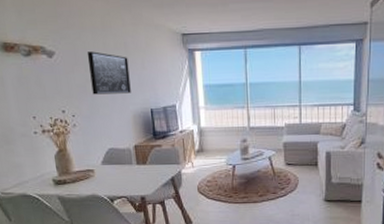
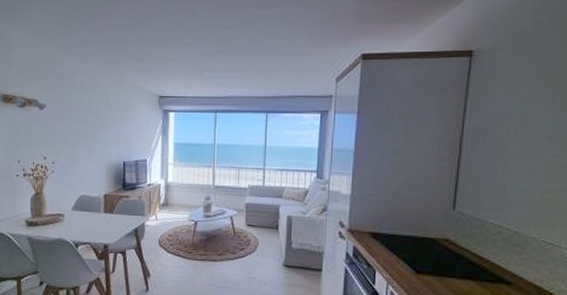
wall art: present [87,51,131,95] -> none [73,107,109,146]

